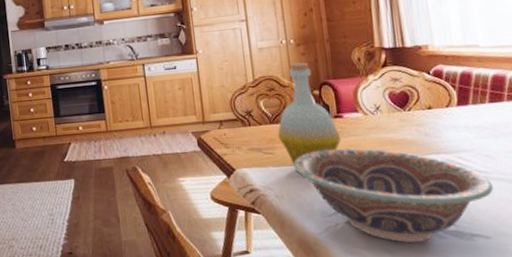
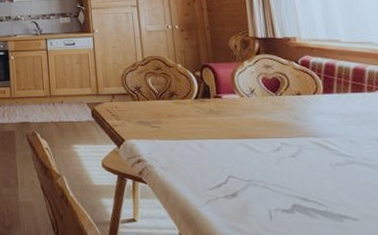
bottle: present [278,62,342,166] -> none [163,46,221,140]
decorative bowl: present [293,148,493,243] -> none [177,126,359,221]

